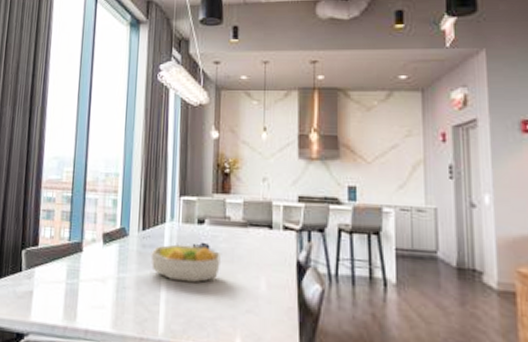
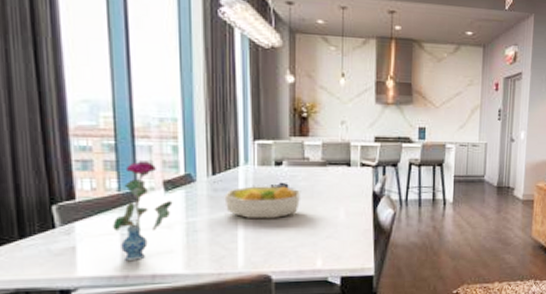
vase: none [61,213,109,313] -> present [113,161,173,262]

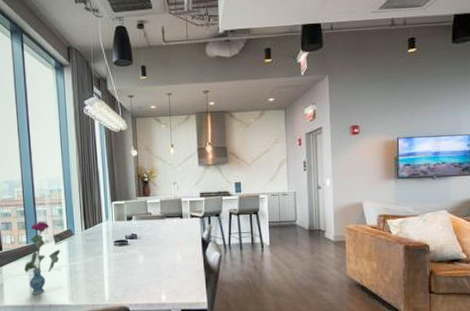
fruit bowl: present [224,186,301,219] -> none [93,236,147,263]

